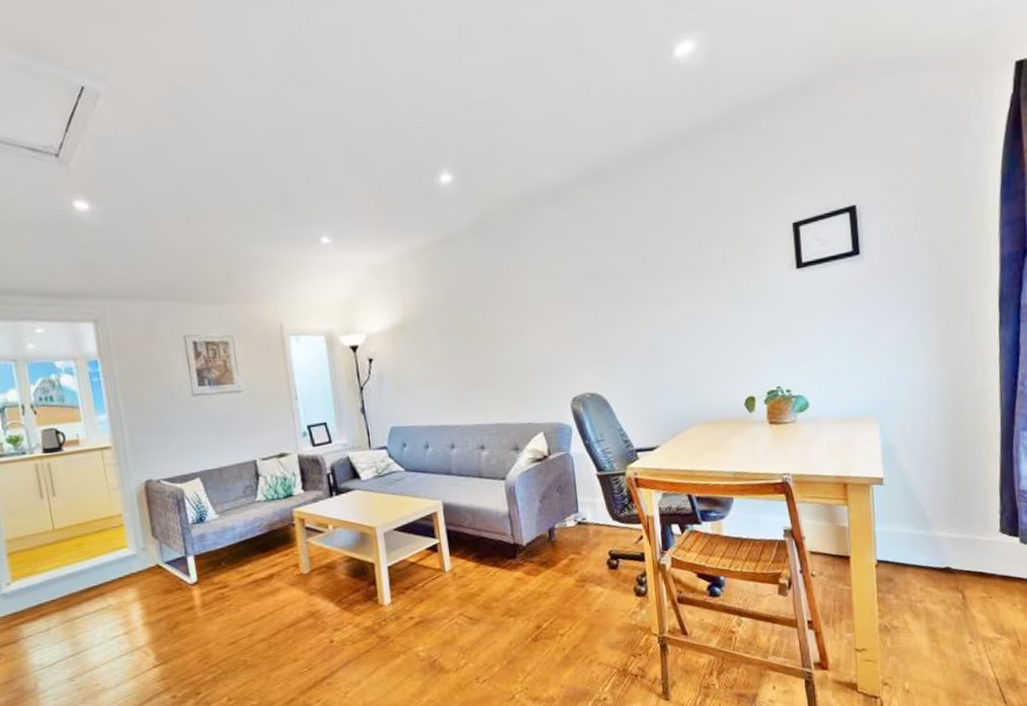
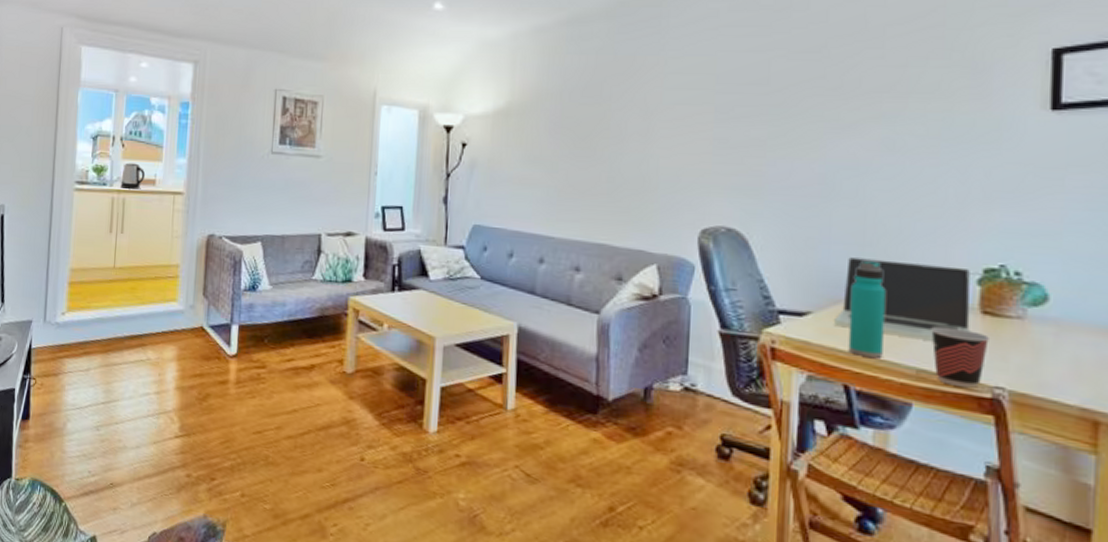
laptop: none [675,393,763,453] -> present [834,257,970,341]
water bottle: none [683,399,710,471] -> present [848,260,886,358]
cup: none [739,437,777,479] -> present [931,326,991,389]

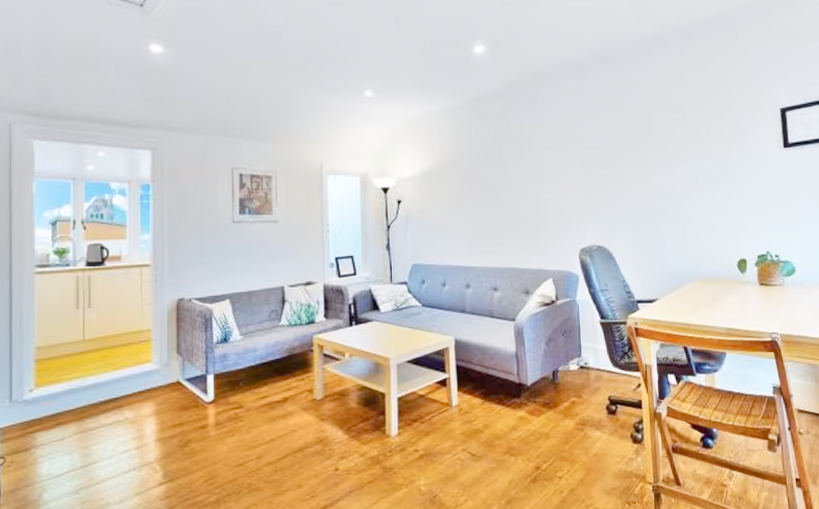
laptop: present [834,257,970,341] -> none [673,256,754,308]
water bottle: present [848,260,886,358] -> none [681,258,705,325]
cup: present [931,326,991,389] -> none [732,297,767,337]

